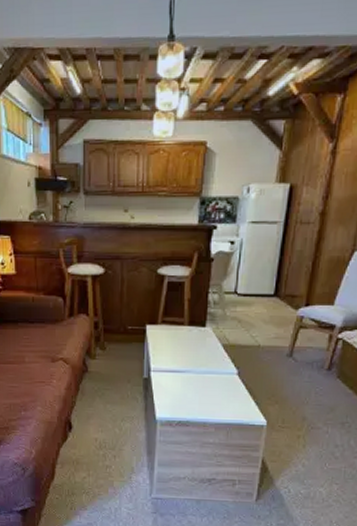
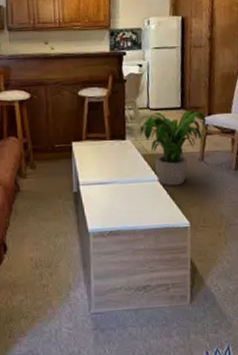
potted plant: none [219,298,306,381] -> present [136,111,210,186]

